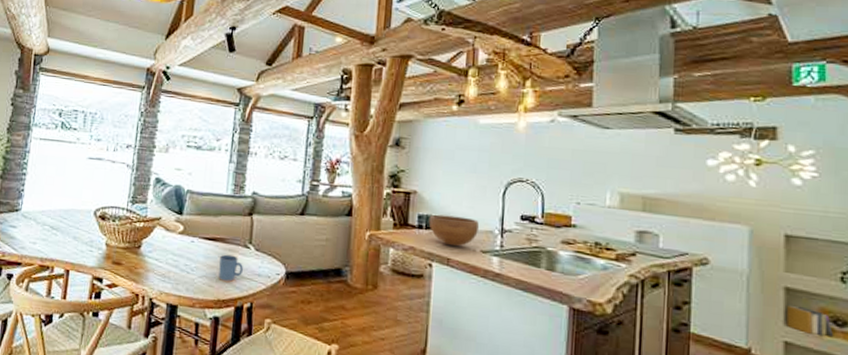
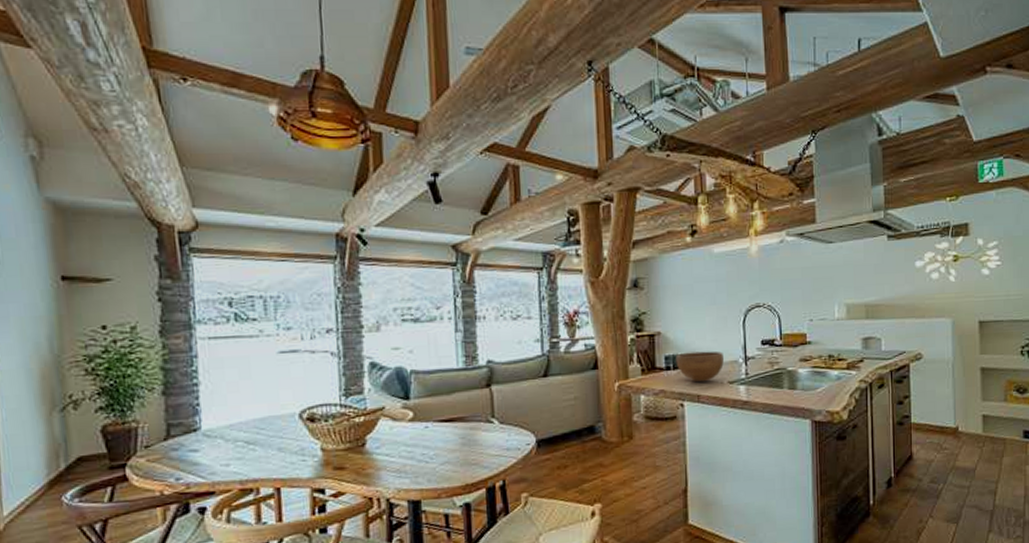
mug: present [218,254,243,283] -> none [461,433,489,464]
books: present [786,306,833,338] -> none [983,382,1017,406]

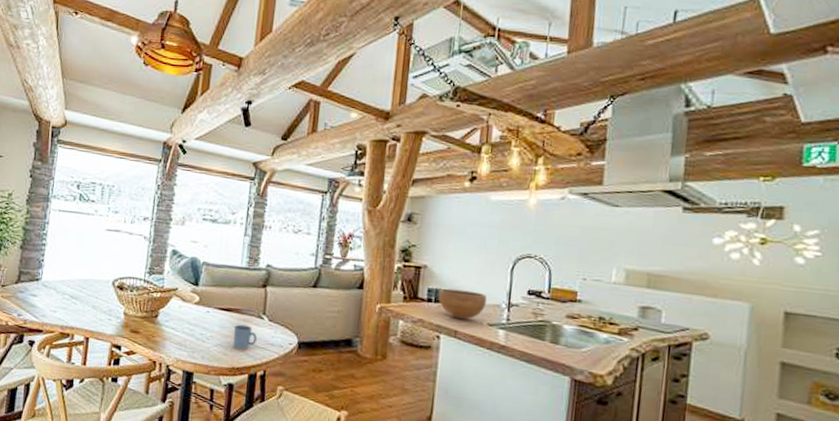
mug: none [461,433,489,464] -> present [233,324,257,351]

